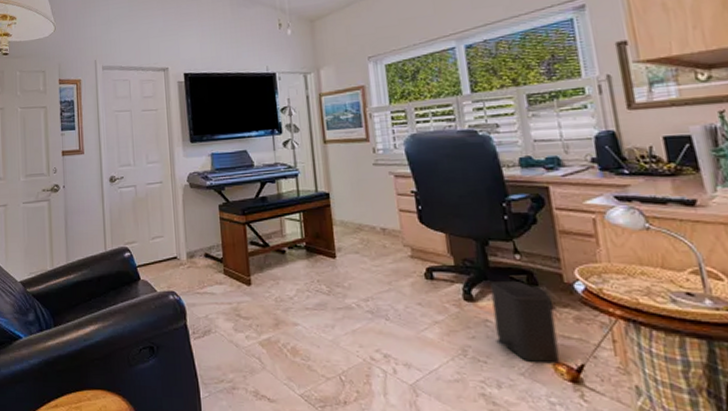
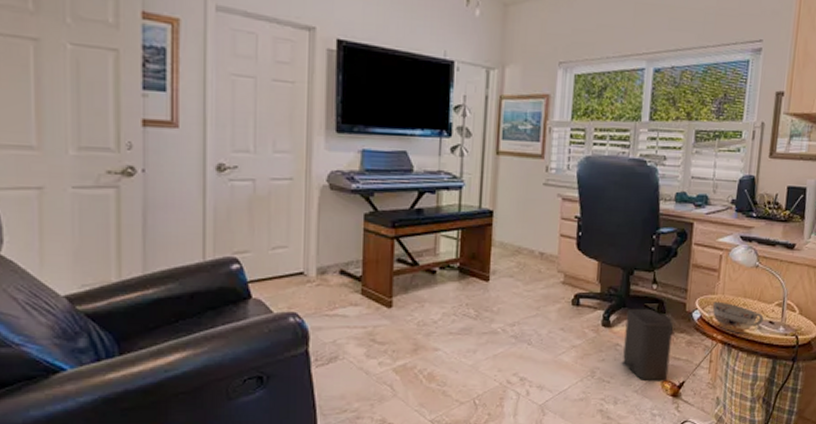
teacup: none [597,270,677,308] -> present [712,301,764,334]

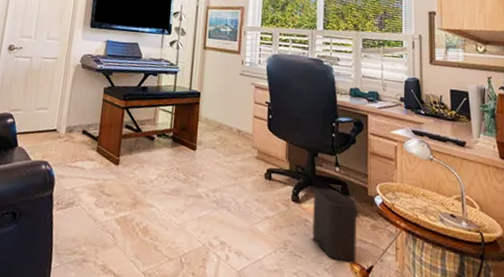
teacup: present [712,301,764,334] -> none [393,189,444,224]

